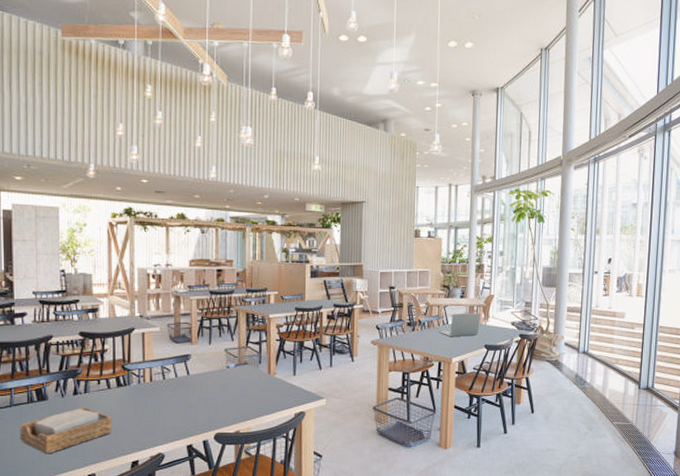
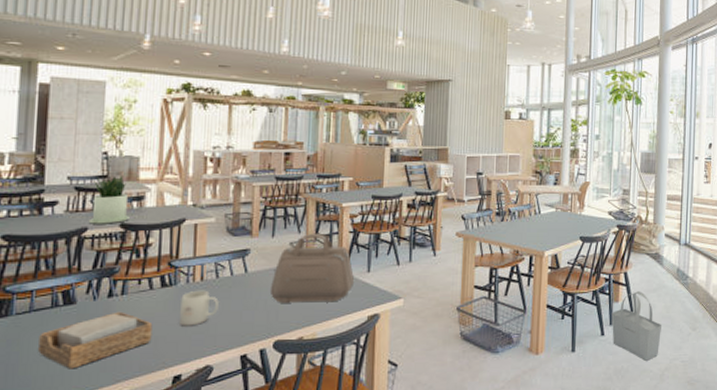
planter: none [53,291,87,333] -> present [88,176,130,224]
mug: none [133,389,167,420] -> present [179,290,220,326]
handbag: none [209,341,283,401] -> present [269,233,355,303]
laptop: present [439,313,481,338] -> none [531,201,576,229]
shopping bag: none [513,394,560,456] -> present [611,291,661,361]

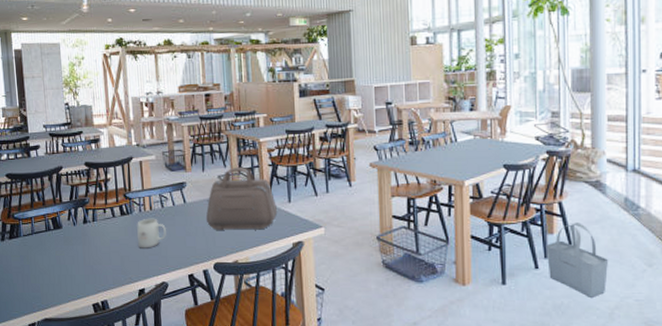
napkin holder: present [37,311,153,369] -> none [40,235,119,280]
planter: present [88,176,130,224] -> none [60,122,91,164]

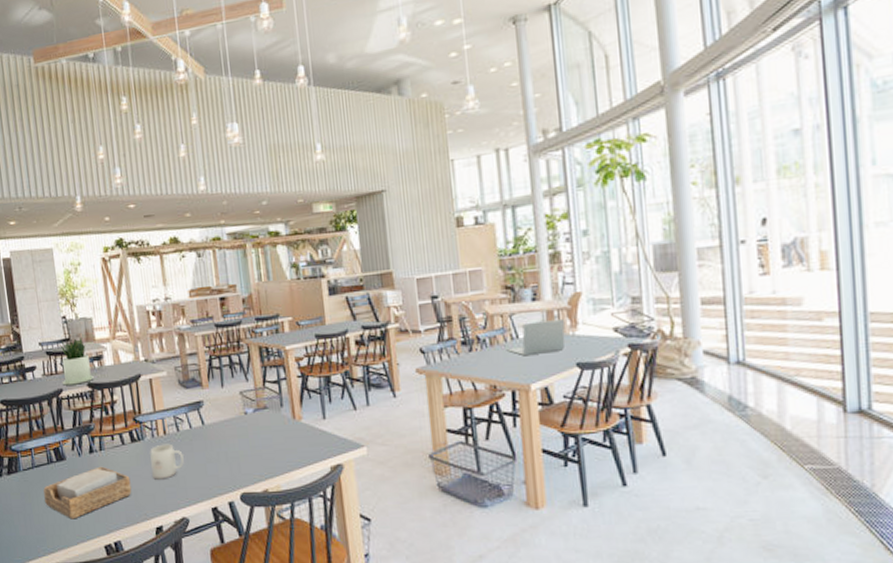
napkin holder: none [40,235,119,280] -> present [43,466,132,520]
planter: none [60,122,91,164] -> present [58,338,94,386]
handbag: present [205,166,278,230] -> none [228,380,311,455]
laptop: none [447,128,496,157] -> present [507,319,566,357]
shopping bag: present [546,223,608,297] -> none [634,428,713,518]

